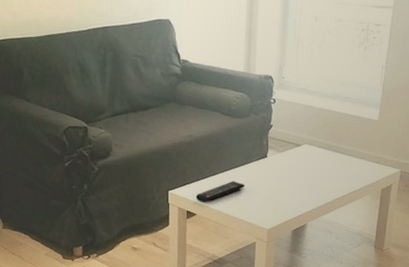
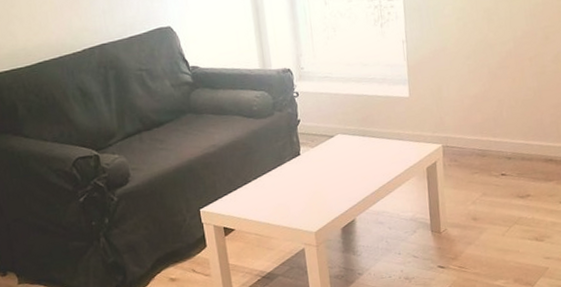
remote control: present [195,181,245,203] -> none [230,186,282,216]

